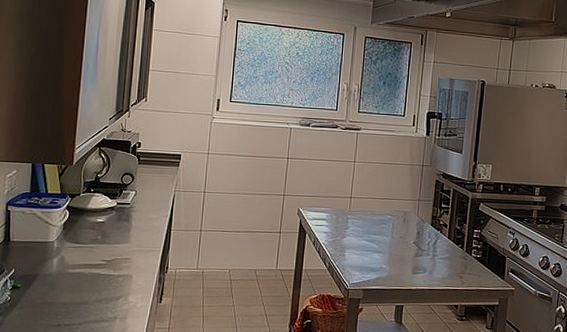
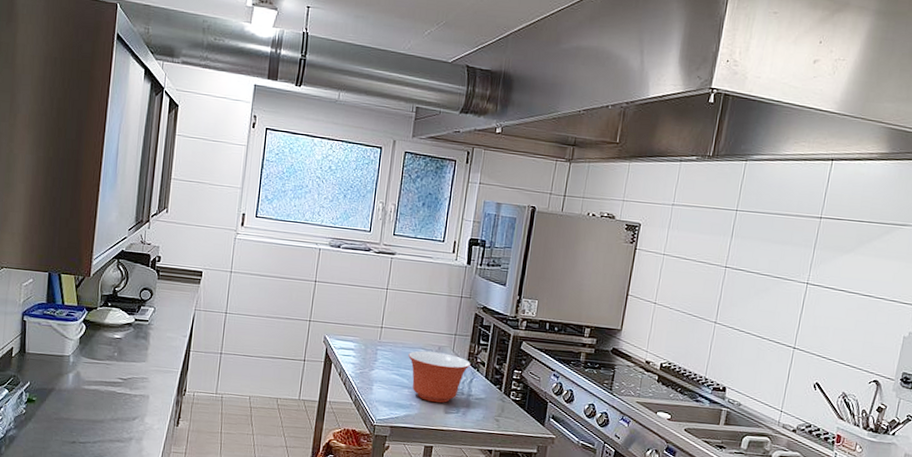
mixing bowl: none [377,217,435,265] -> present [408,350,472,403]

